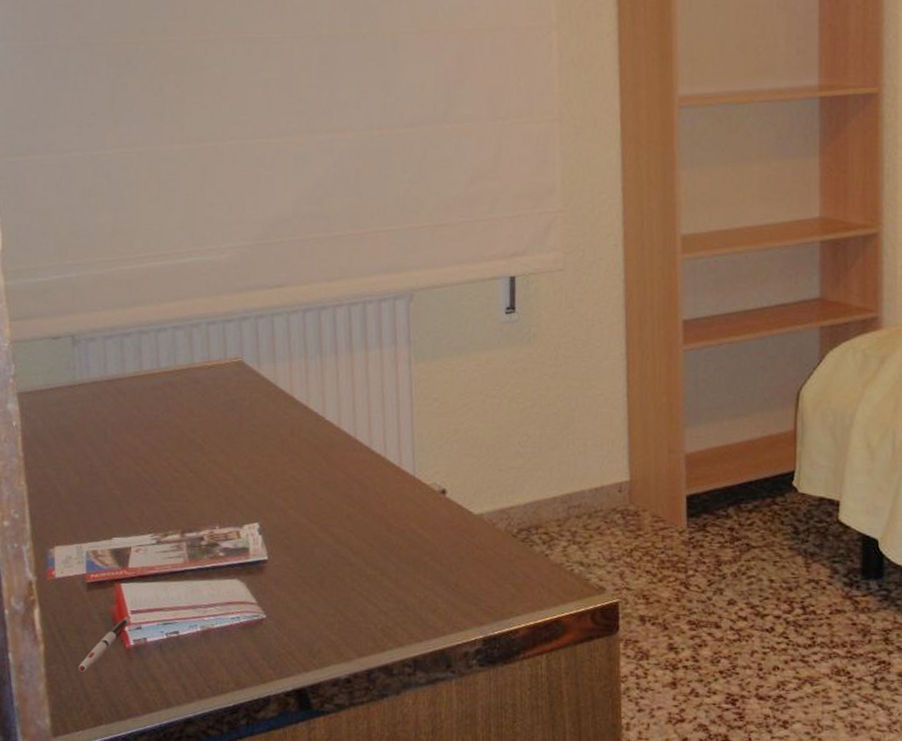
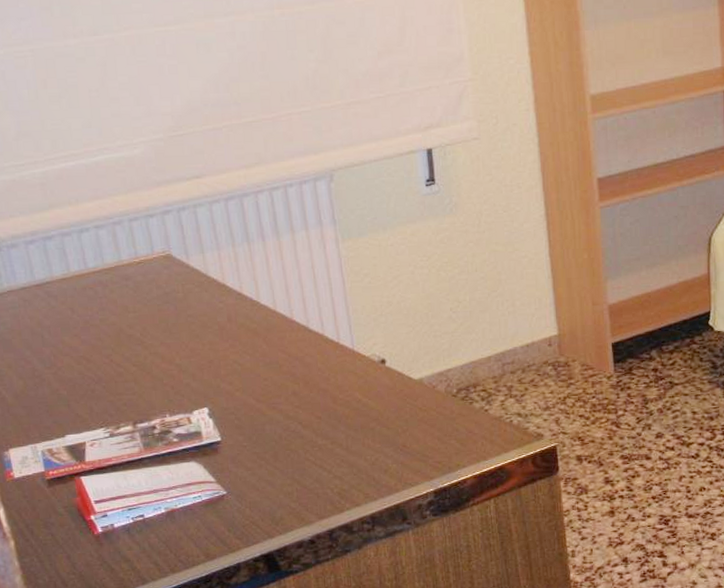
pen: present [78,615,130,672] -> none [51,505,95,561]

